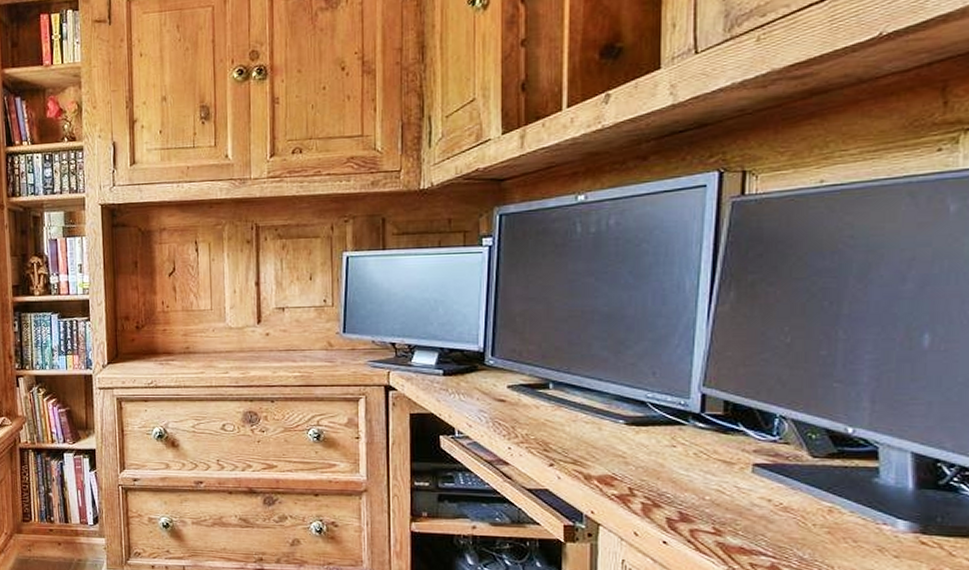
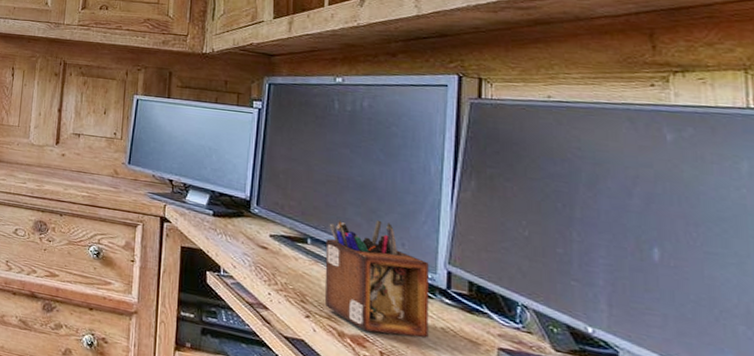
desk organizer: none [569,351,682,469] -> present [324,219,429,338]

